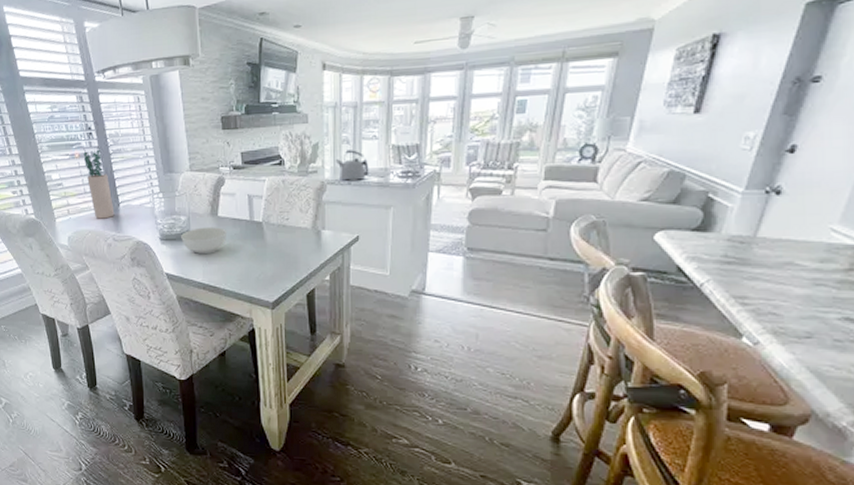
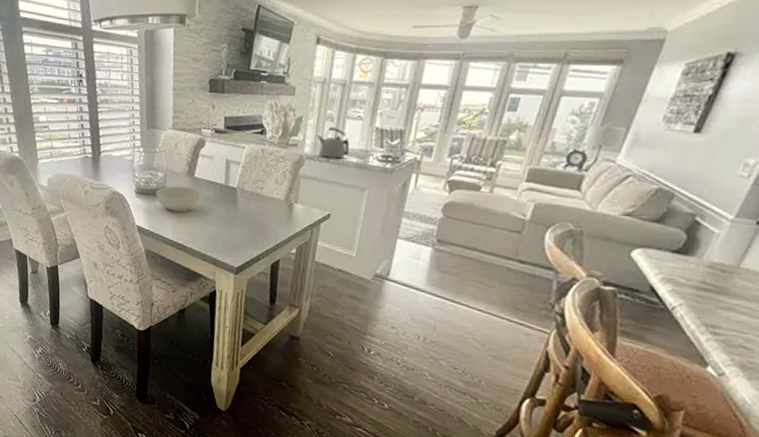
vase: present [83,144,115,219] -> none [71,92,95,166]

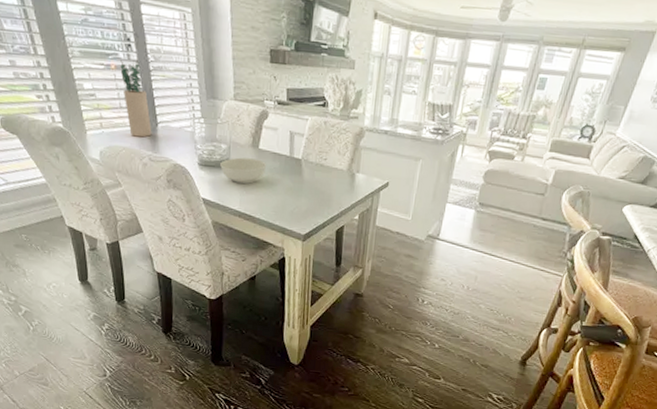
vase: none [71,92,95,166] -> present [120,58,152,138]
kettle: present [316,127,350,160] -> none [375,101,406,132]

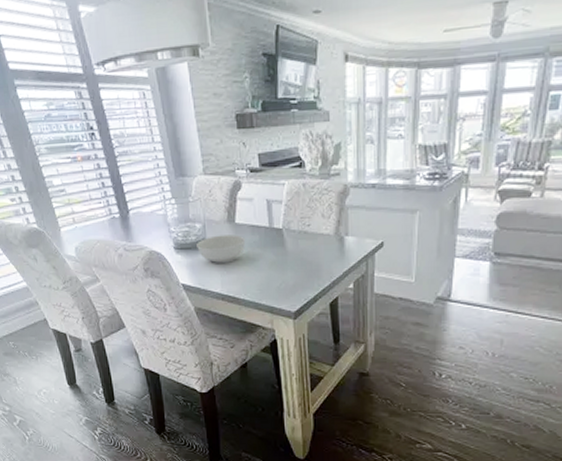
vase: present [120,58,152,138] -> none [86,145,124,228]

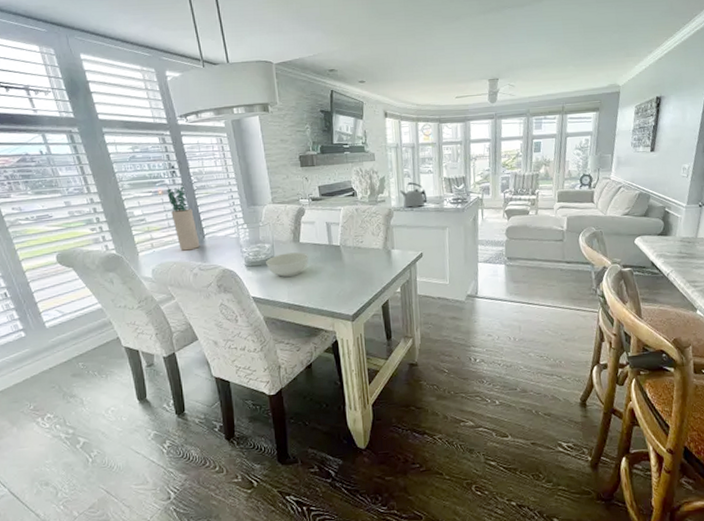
vase: none [86,145,124,228] -> present [167,181,200,251]
kettle: none [358,150,395,185] -> present [399,182,428,208]

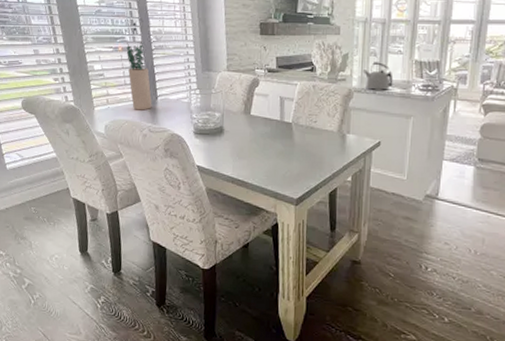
bowl: present [266,252,309,277] -> none [214,124,259,149]

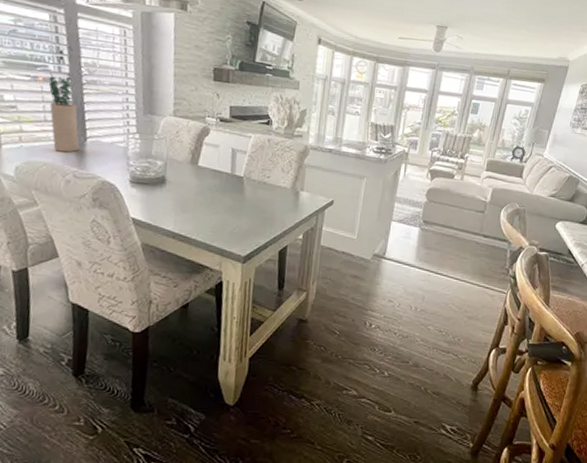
kettle: present [362,62,393,91] -> none [320,121,350,151]

